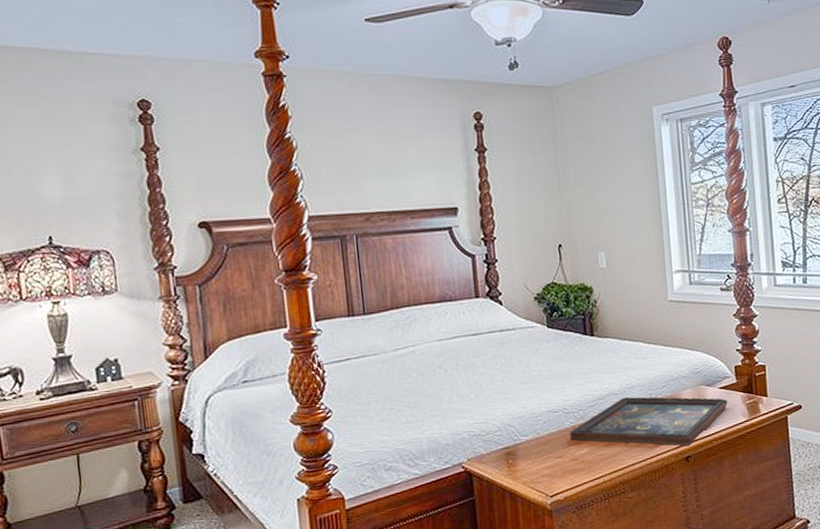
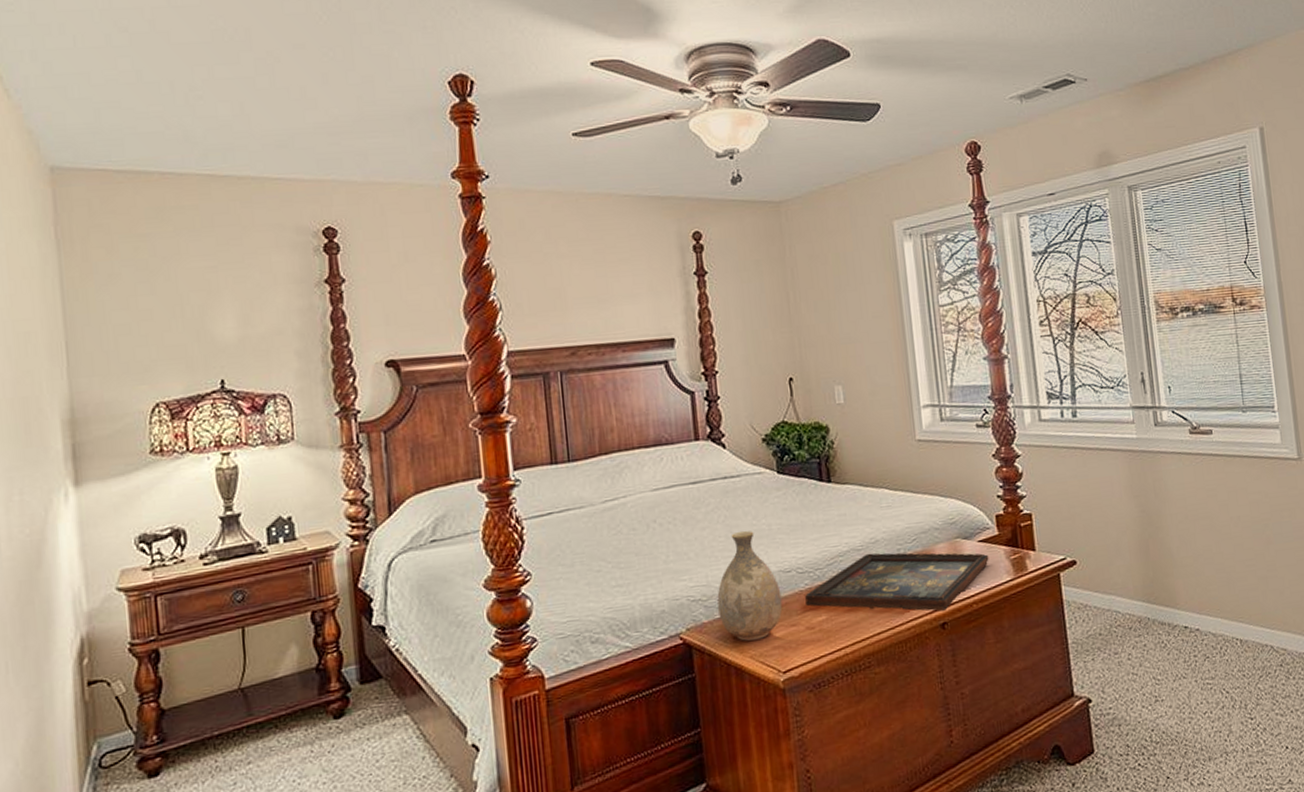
vase: none [494,376,551,470] -> present [717,530,783,641]

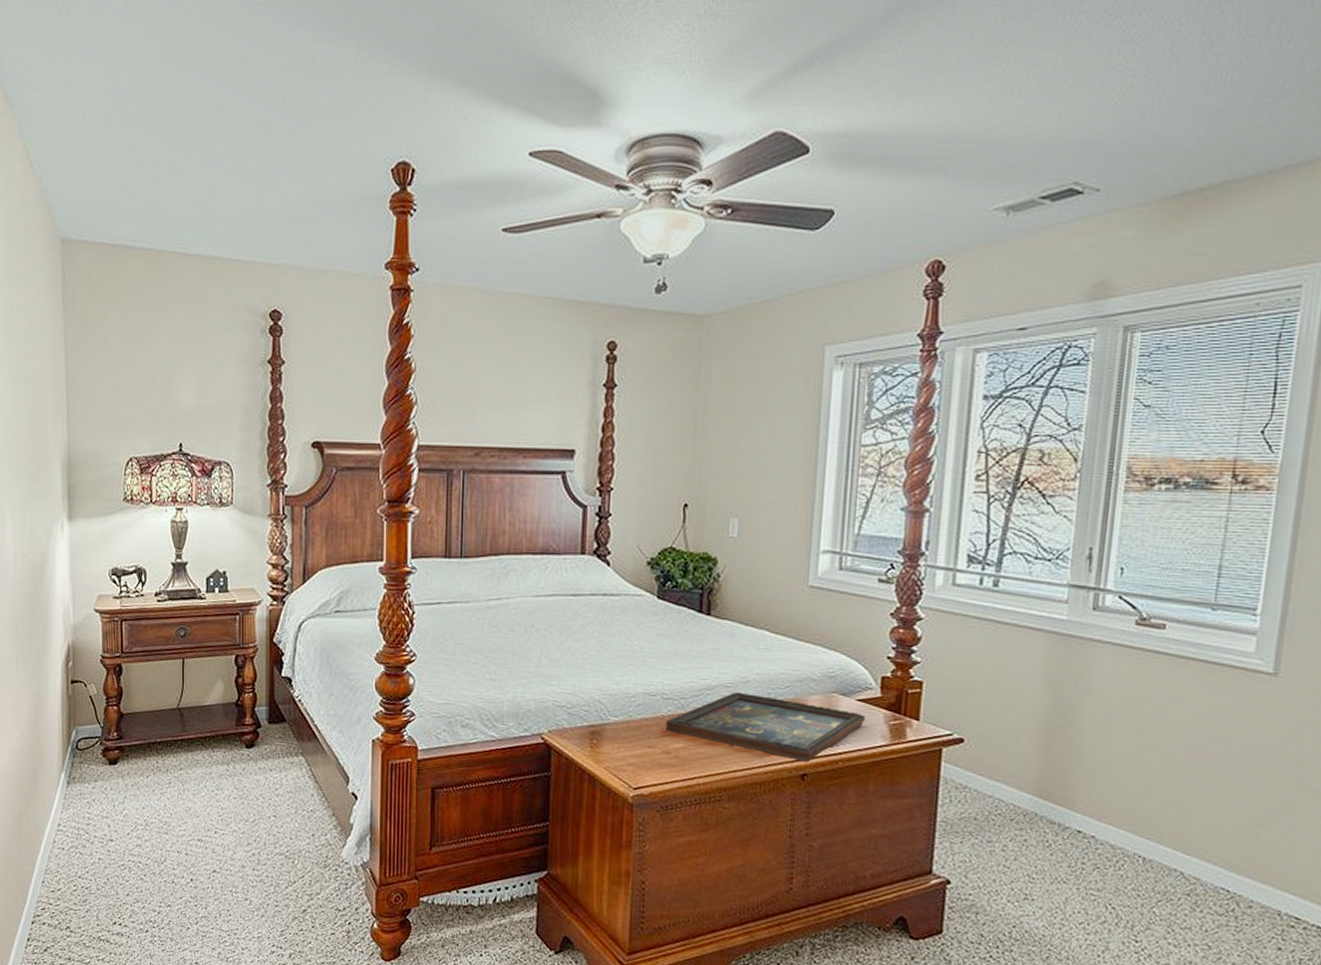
vase: present [717,530,783,641] -> none [580,648,643,753]

